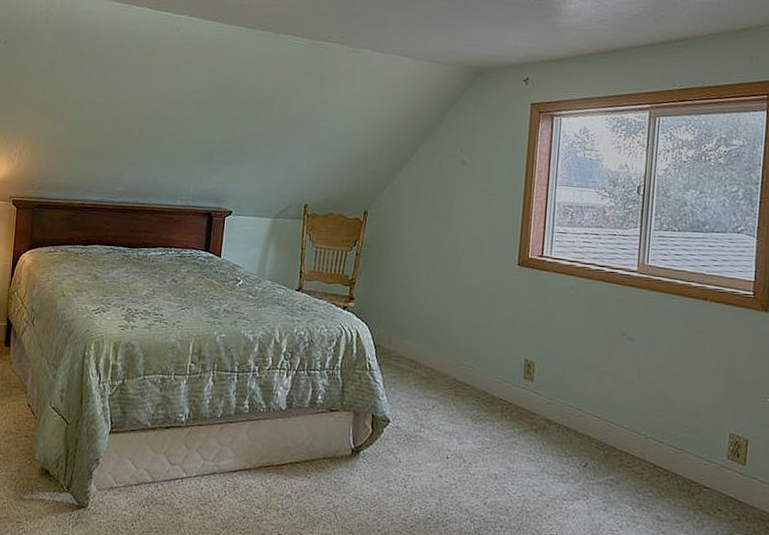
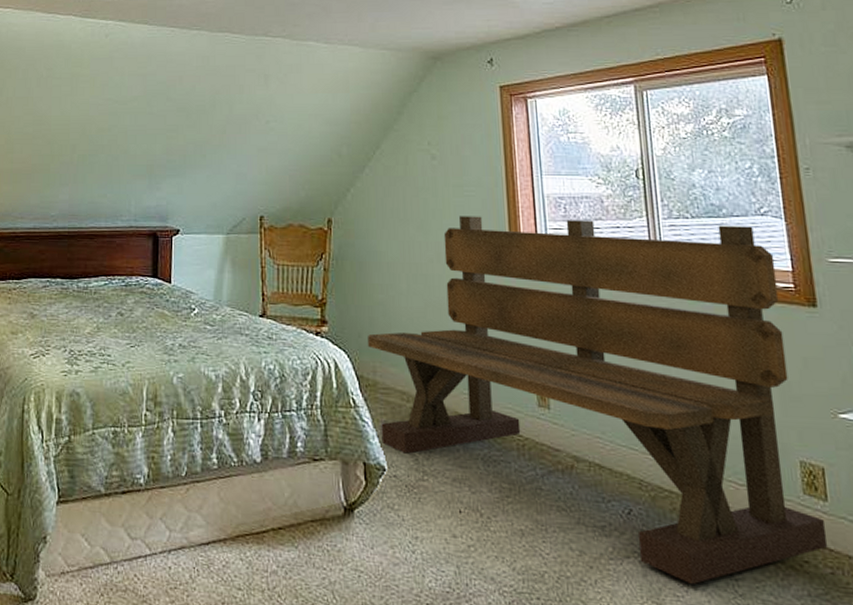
bench: none [387,216,742,523] -> present [368,216,828,585]

